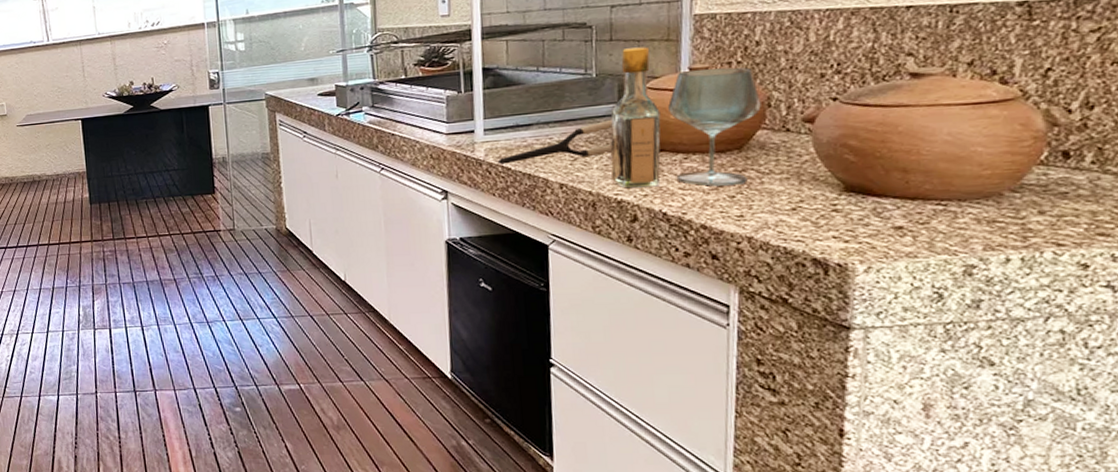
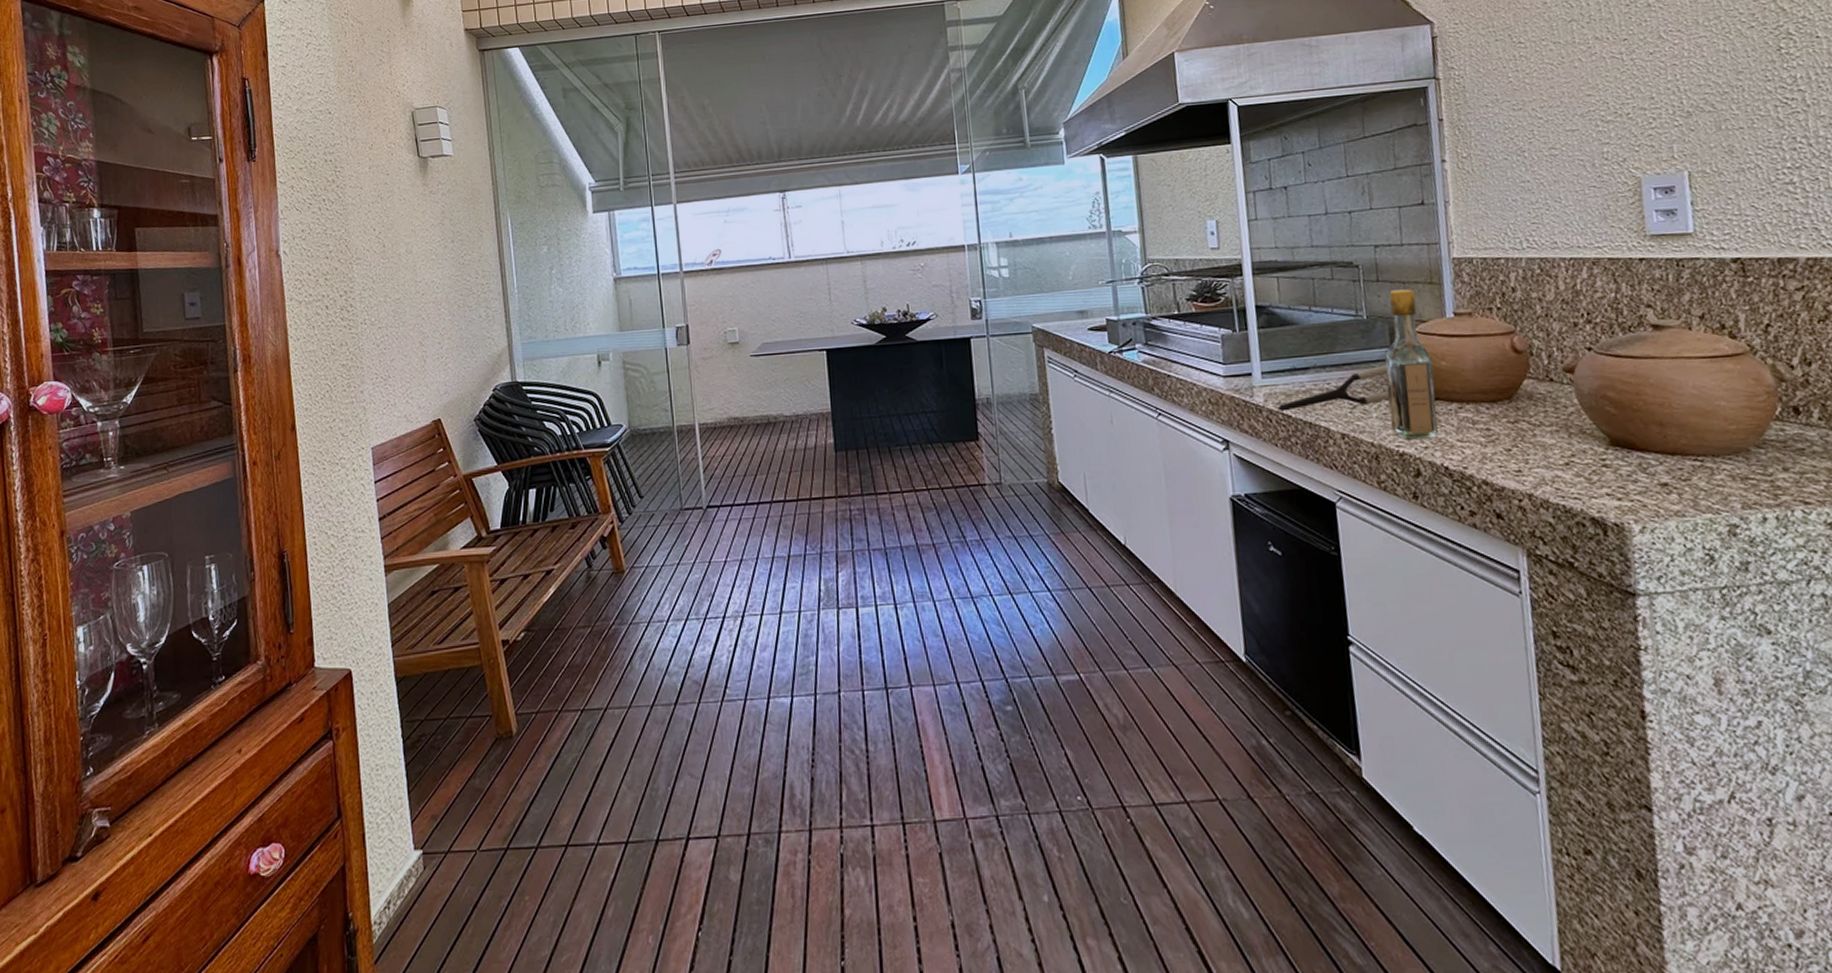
wine glass: present [668,67,761,186] -> none [1438,313,1525,439]

